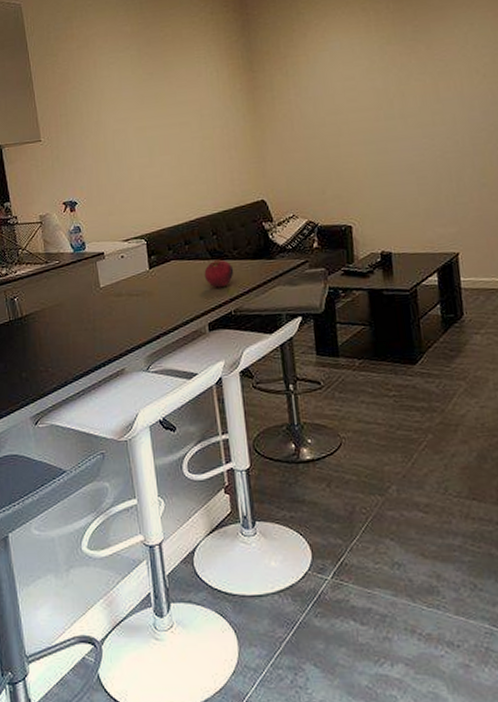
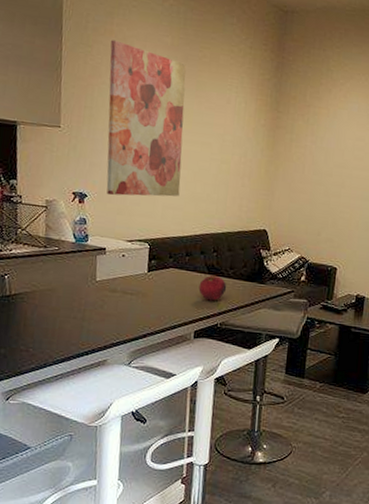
wall art: none [74,42,167,198] -> present [106,40,186,197]

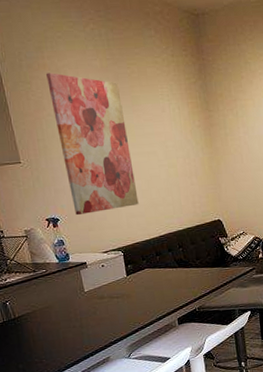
fruit: present [198,275,227,301] -> none [173,267,198,291]

